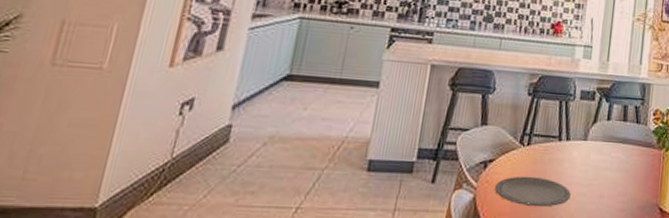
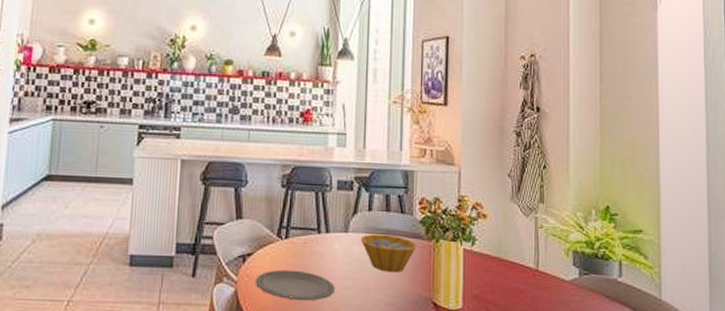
bowl: none [598,142,649,180] -> present [360,234,417,273]

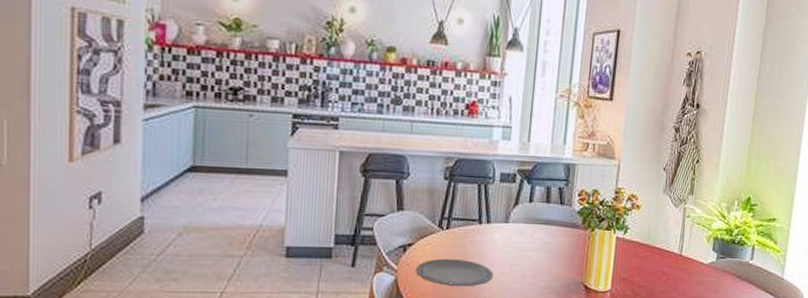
bowl: present [360,234,417,273] -> none [520,224,573,259]

